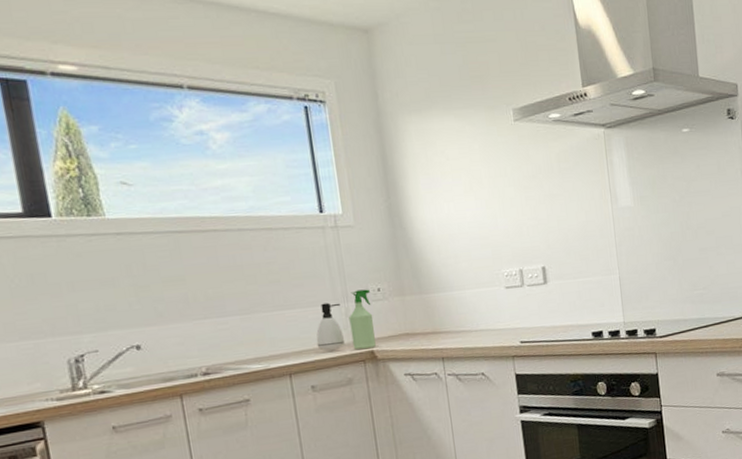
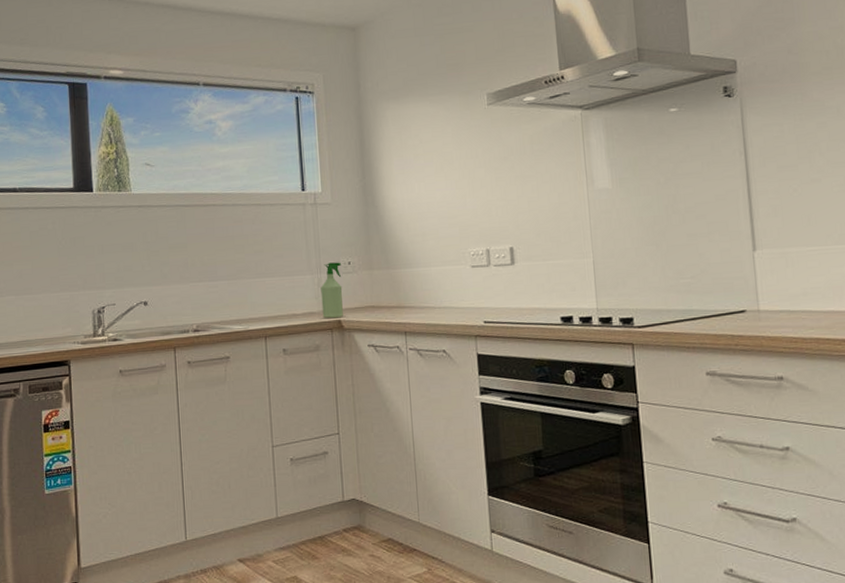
soap dispenser: present [316,303,345,352] -> none [290,273,316,318]

